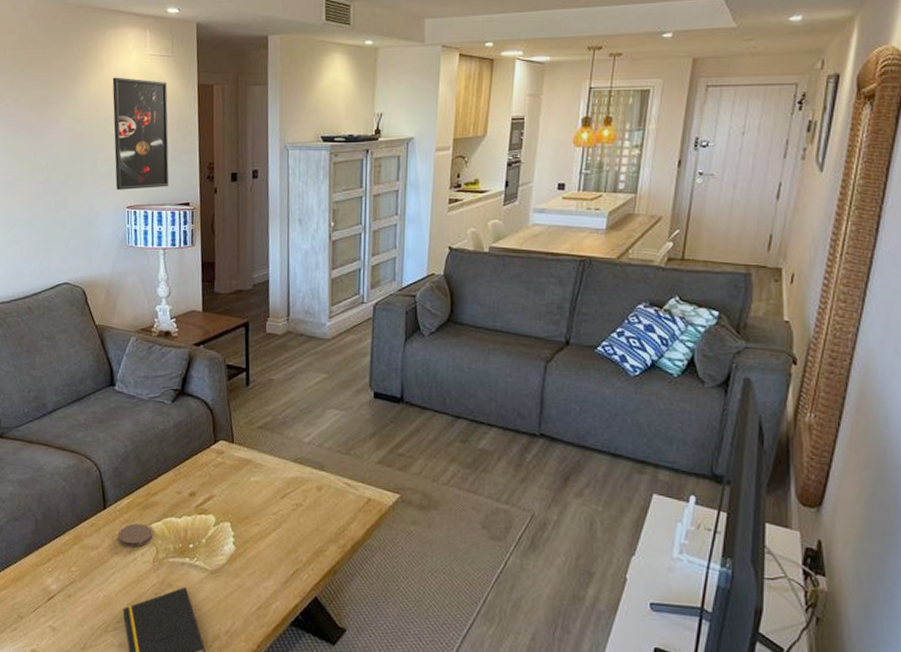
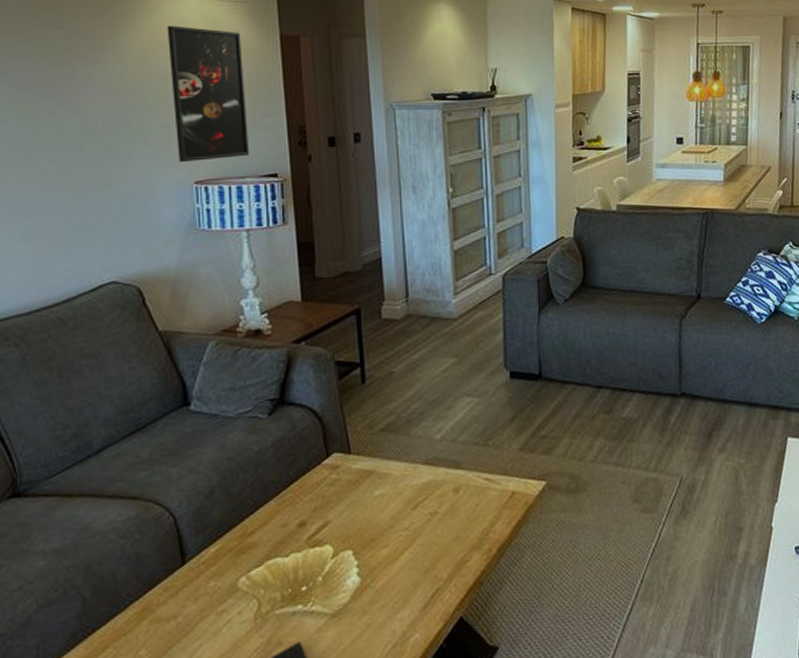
coaster: present [117,523,153,548] -> none [203,574,252,609]

